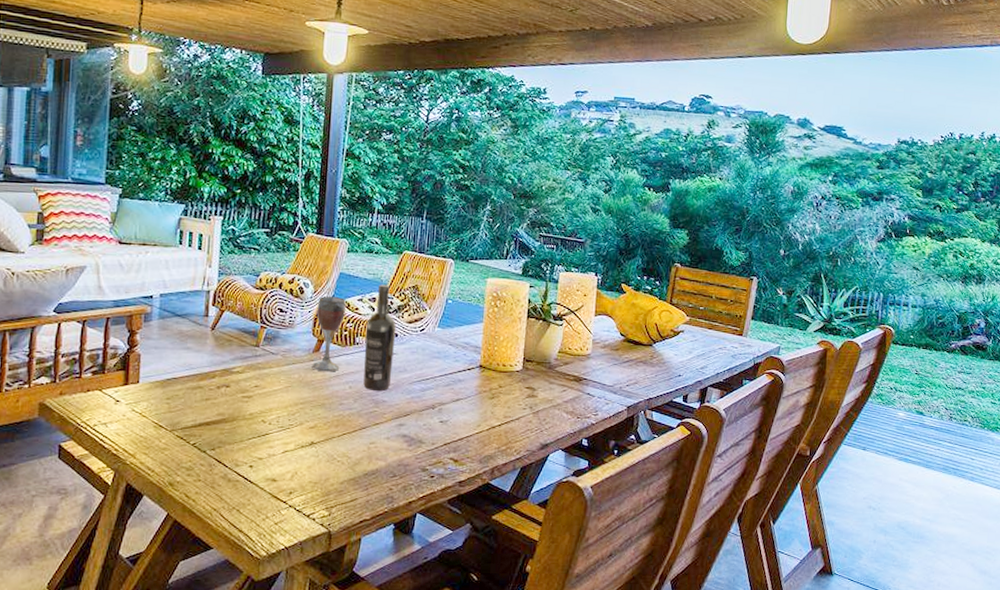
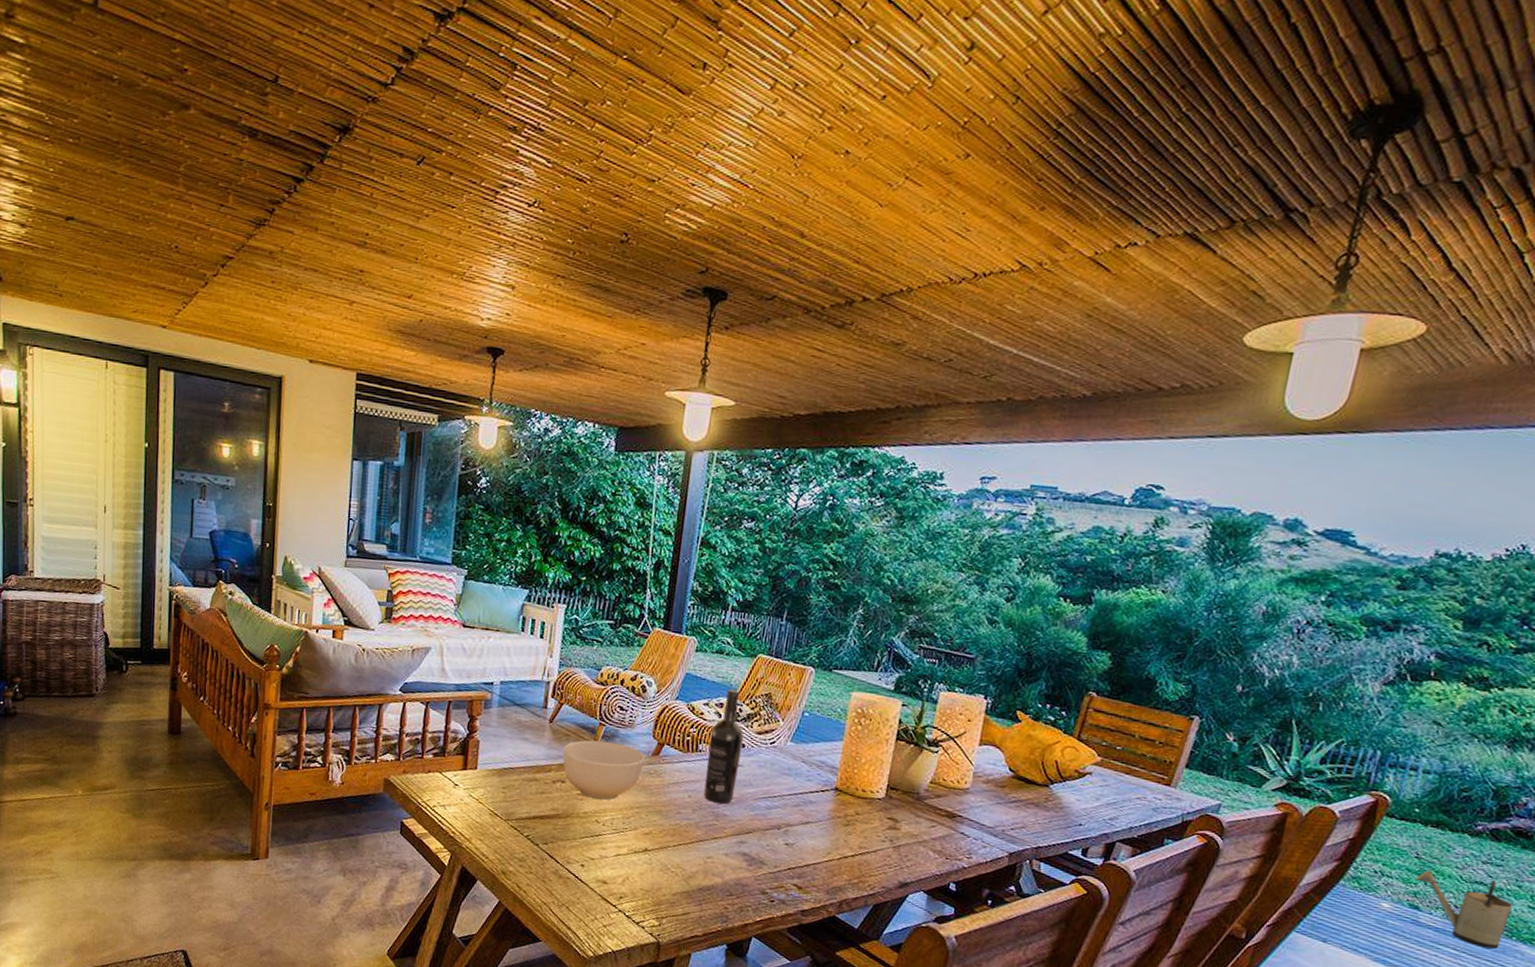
bowl: none [226,342,306,399] -> present [562,740,645,800]
cup: present [312,296,346,372] -> none [650,697,691,779]
watering can: none [918,383,987,439] -> present [1415,870,1518,949]

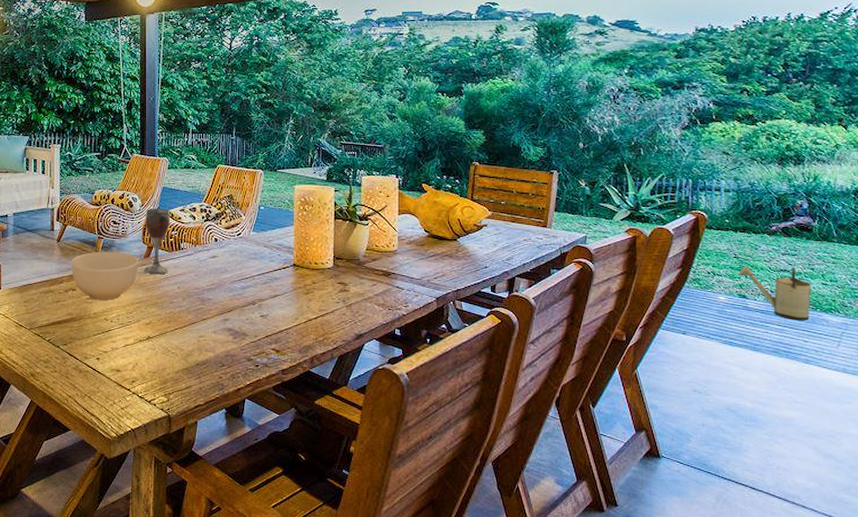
cup: none [650,697,691,779] -> present [144,209,170,275]
wine bottle: present [703,689,744,804] -> none [189,195,216,290]

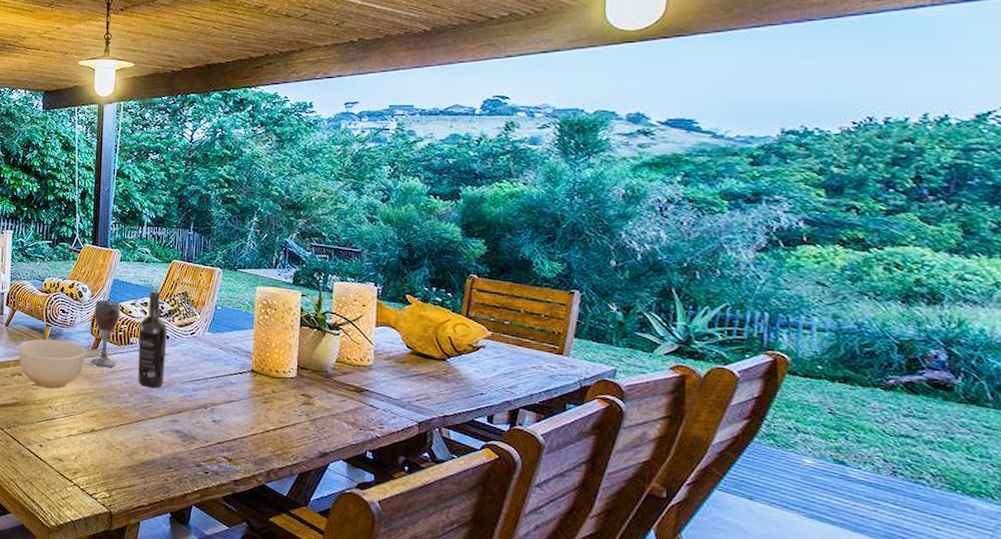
wine bottle: none [189,195,216,290] -> present [138,290,168,388]
watering can: present [738,266,818,321] -> none [834,425,959,503]

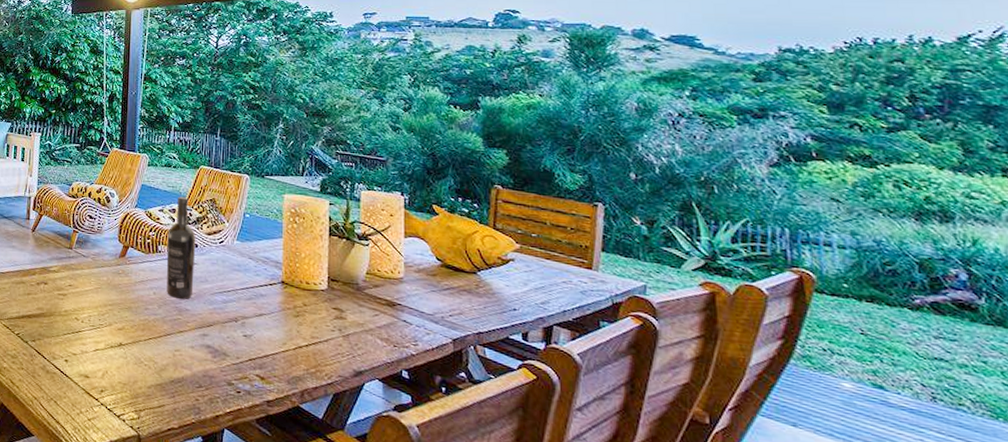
bowl: present [18,339,86,389] -> none [44,245,113,299]
cup: present [91,300,120,368] -> none [118,206,148,278]

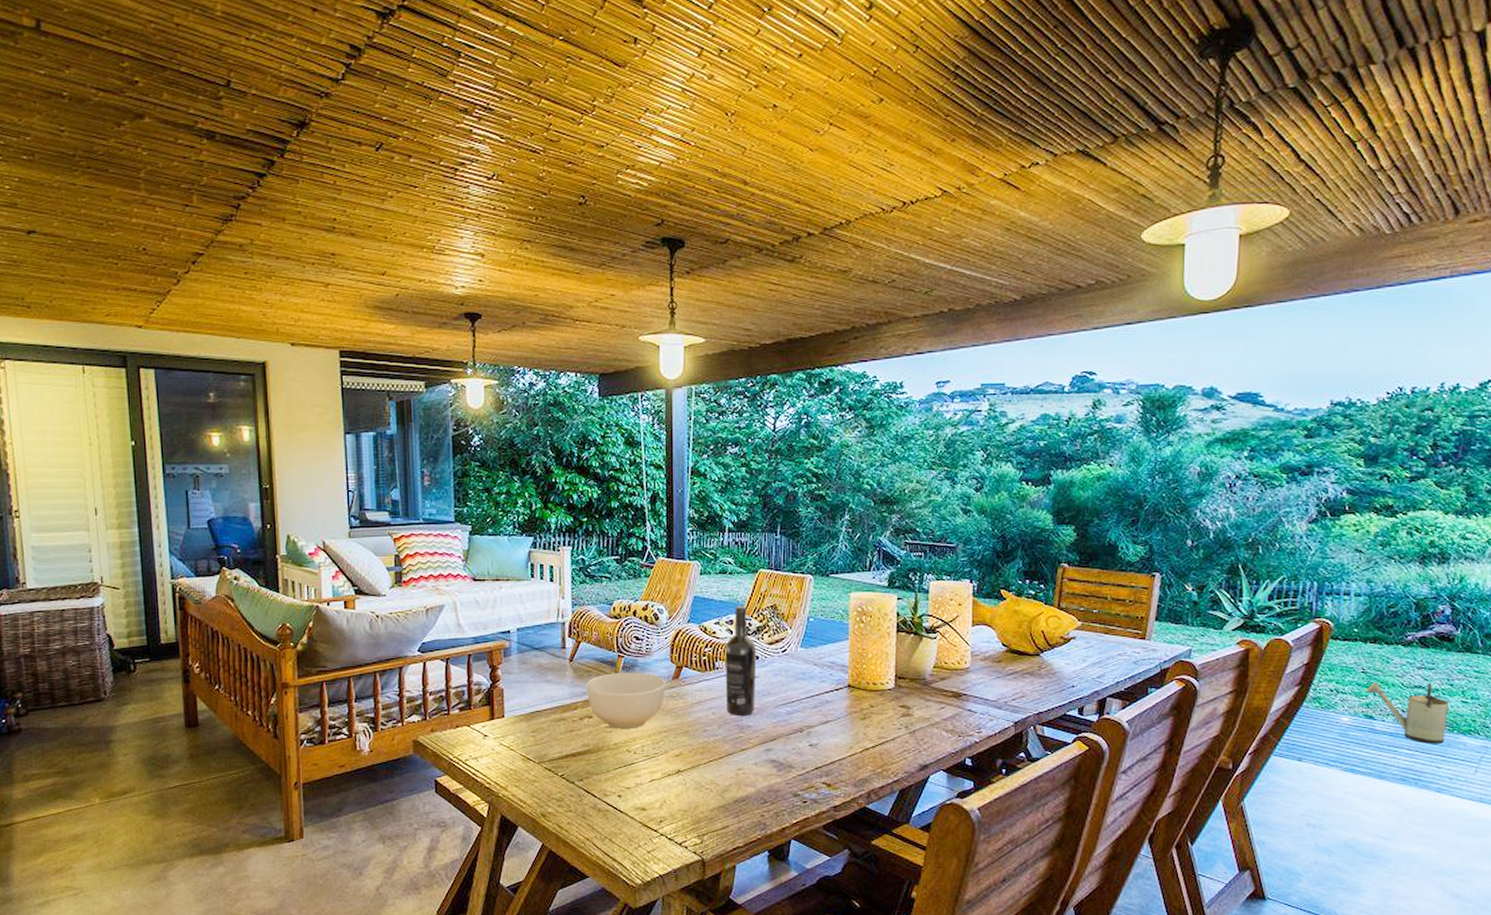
bowl: none [44,245,113,299] -> present [586,672,666,729]
watering can: none [869,347,1000,432] -> present [1366,682,1456,744]

